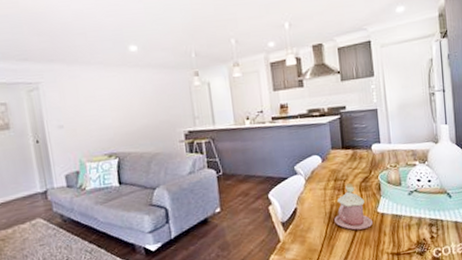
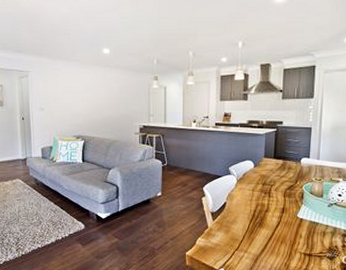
mug: present [334,183,374,231] -> none [258,189,292,229]

